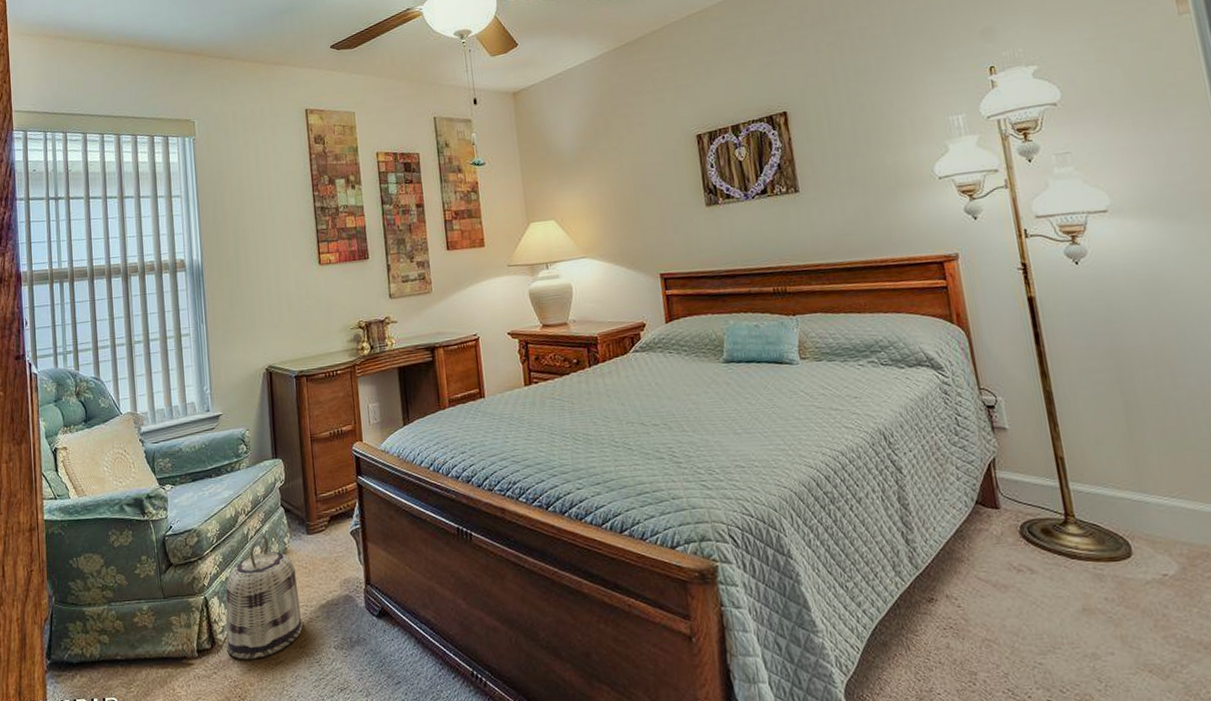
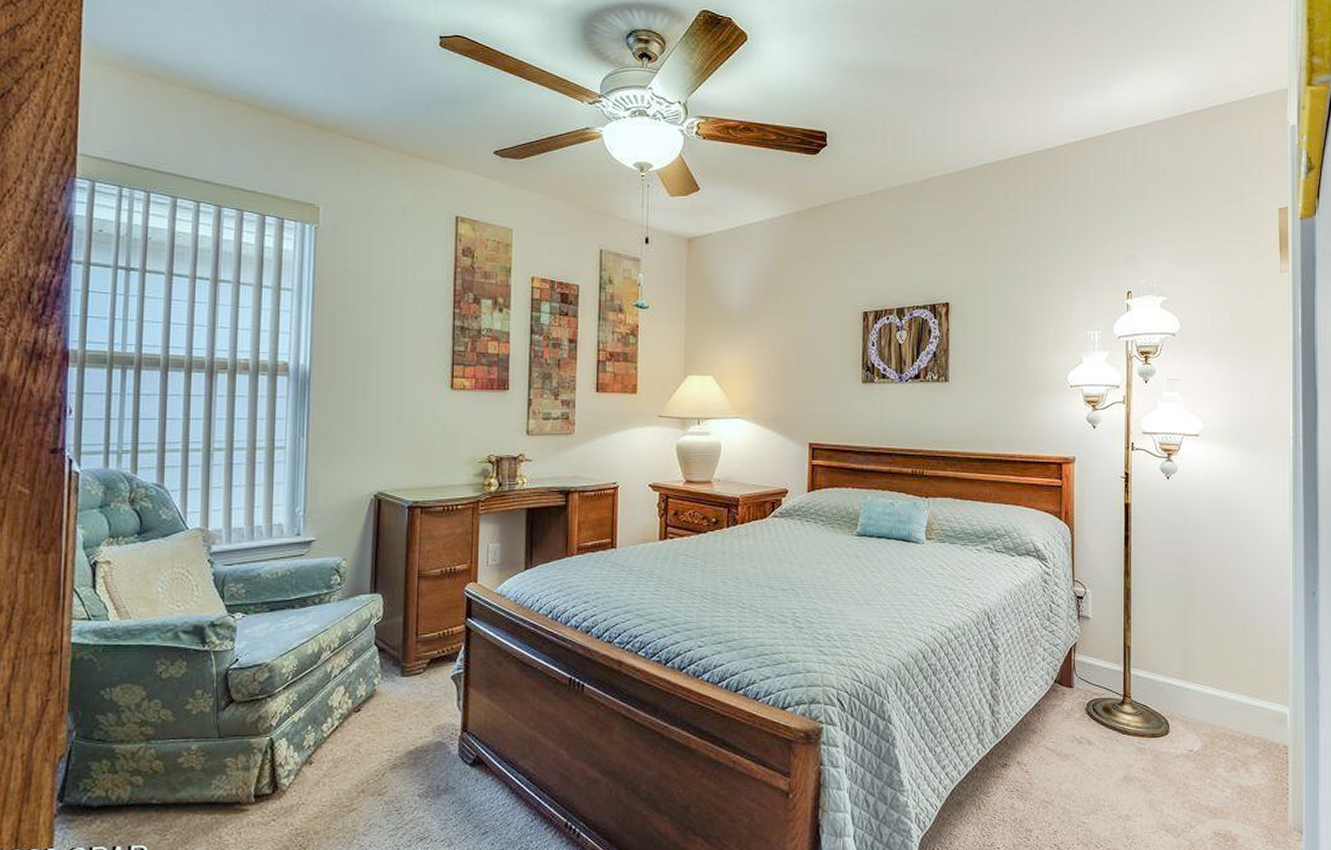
basket: present [225,535,303,660] -> none [291,674,385,807]

